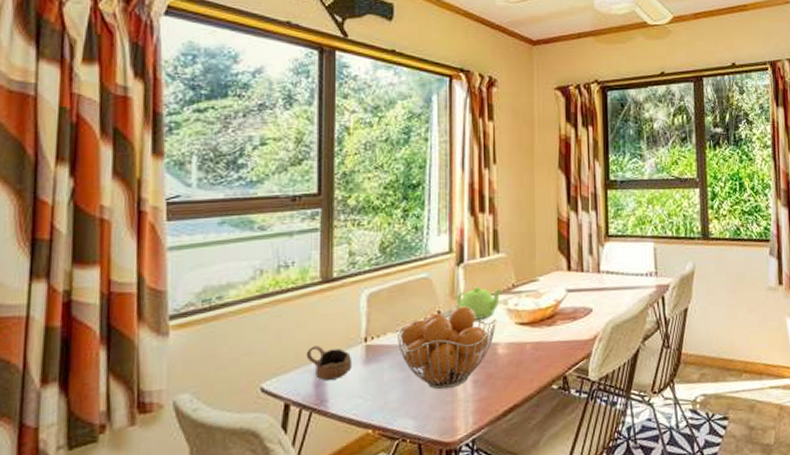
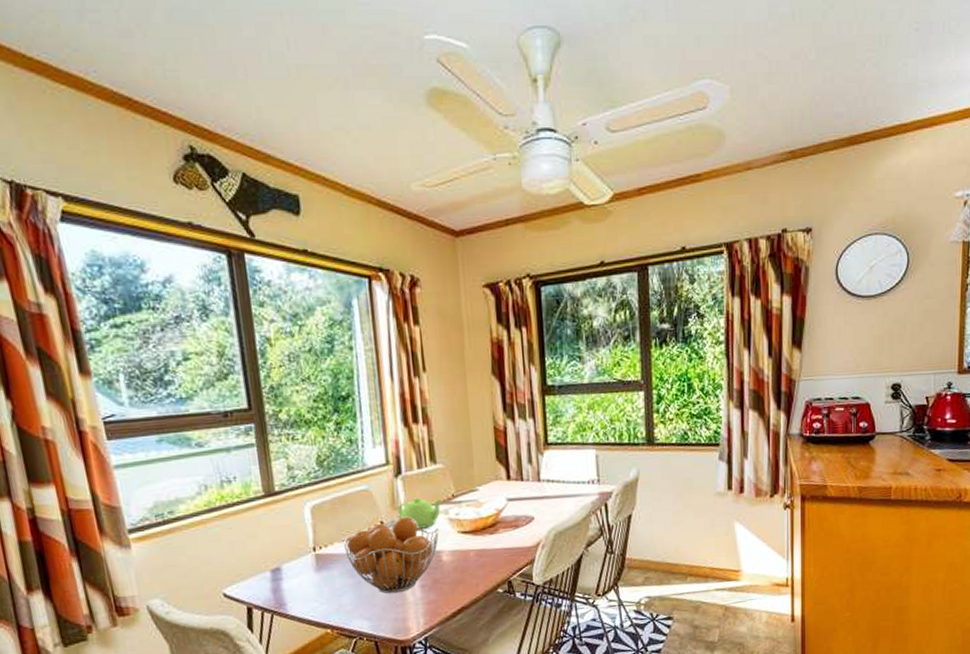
cup: present [306,346,353,381] -> none [260,555,305,587]

